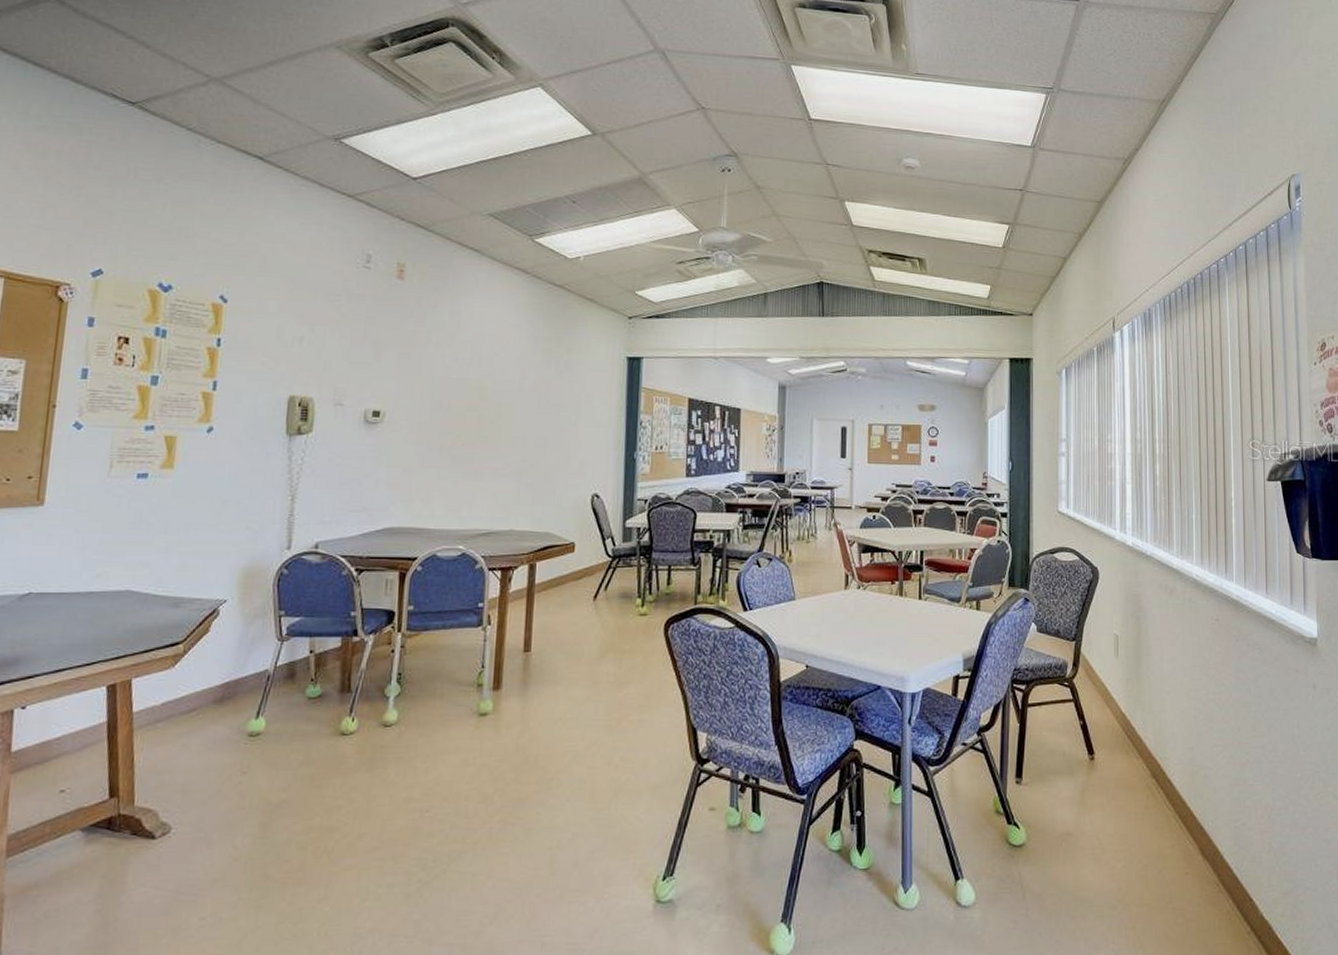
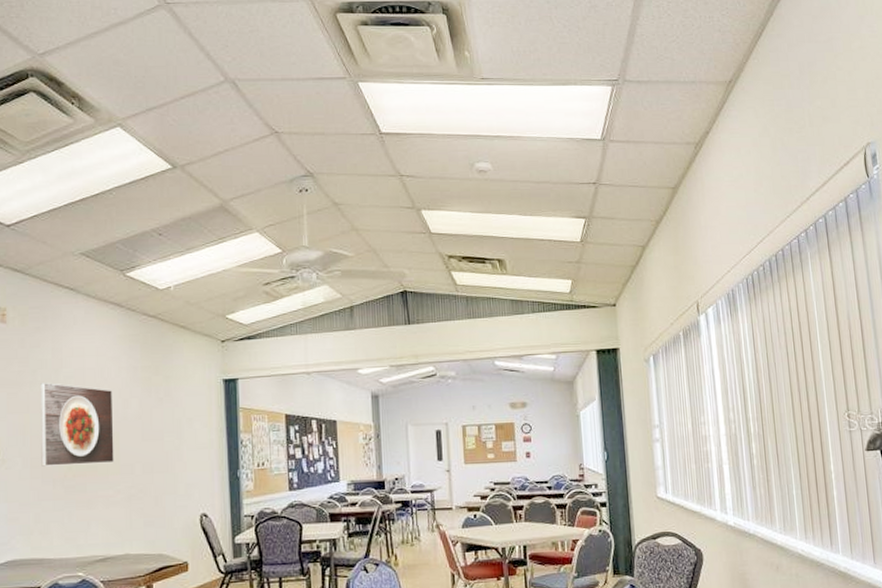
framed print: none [429,345,511,435] -> present [40,383,114,467]

